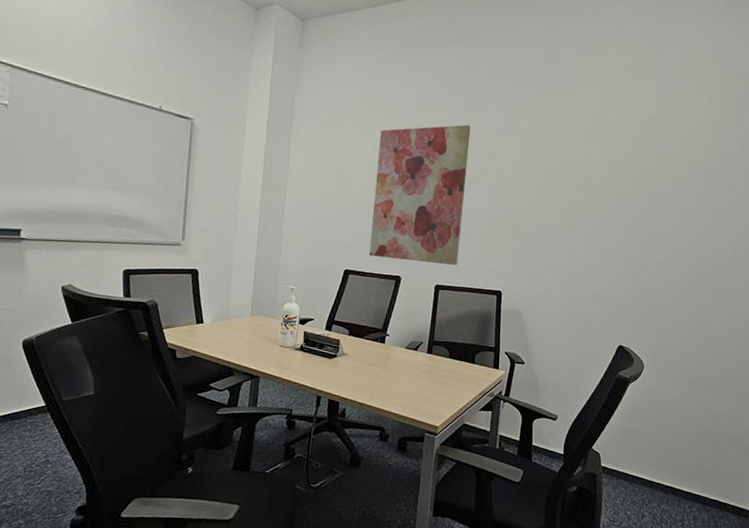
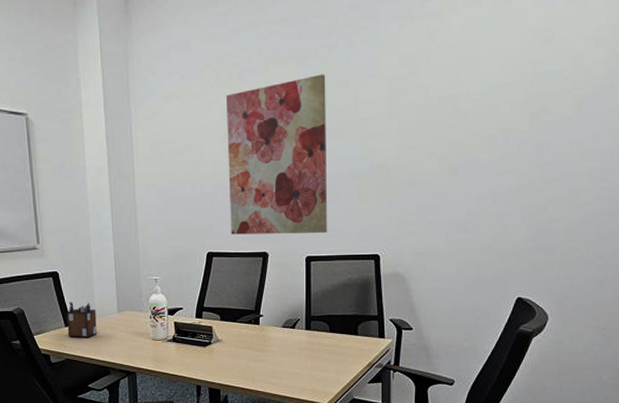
desk organizer: none [197,299,230,337] -> present [66,301,97,337]

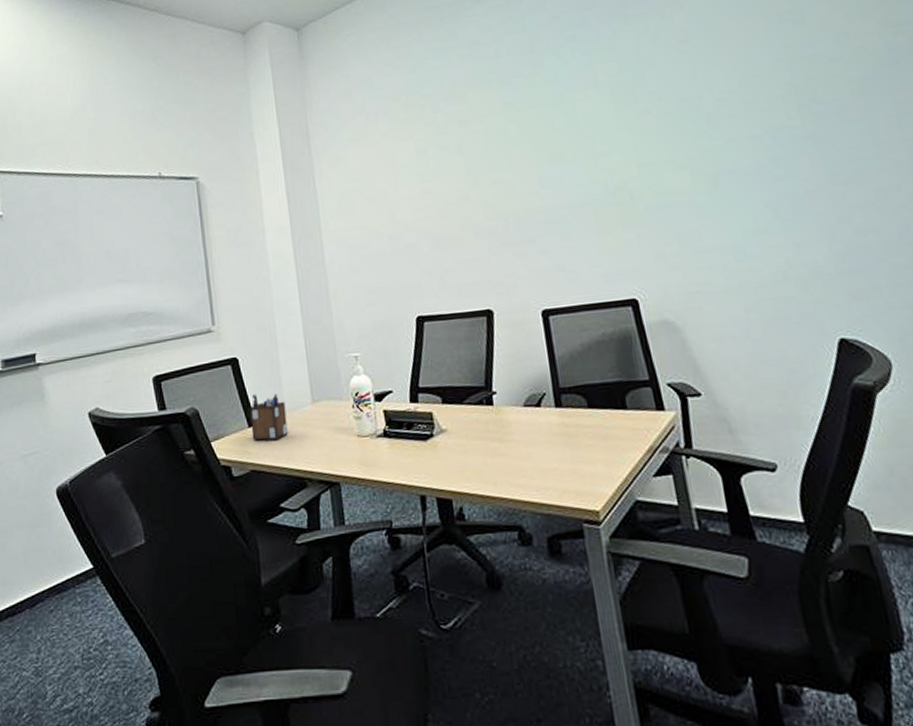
wall art: present [226,74,328,235] -> none [420,93,565,292]

